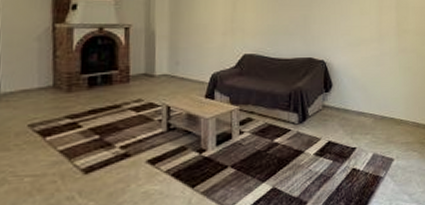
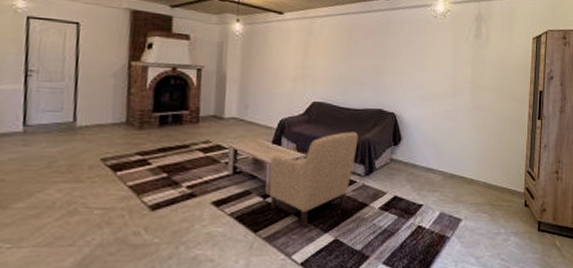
chair: none [204,81,291,178] -> present [269,132,359,227]

